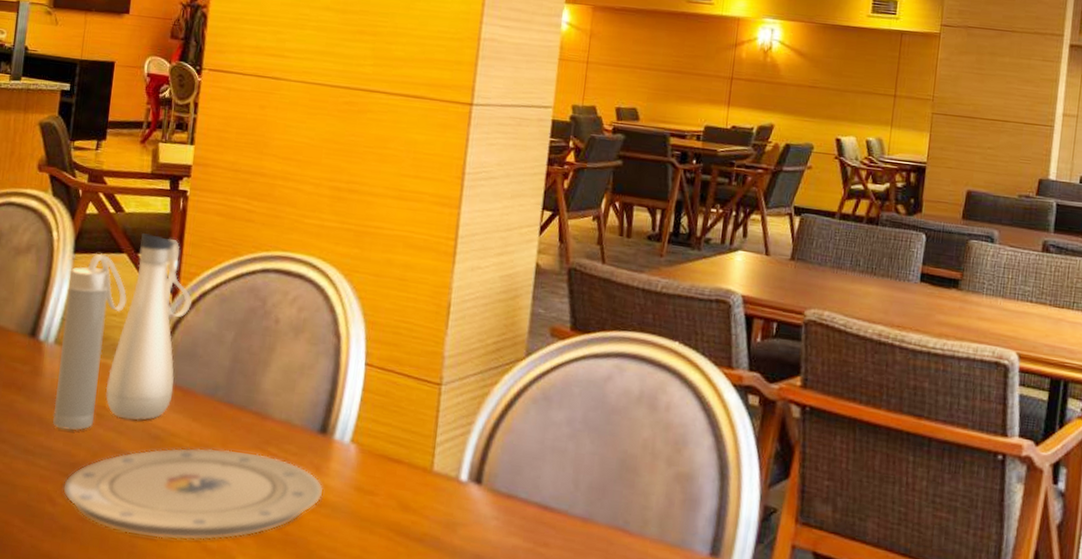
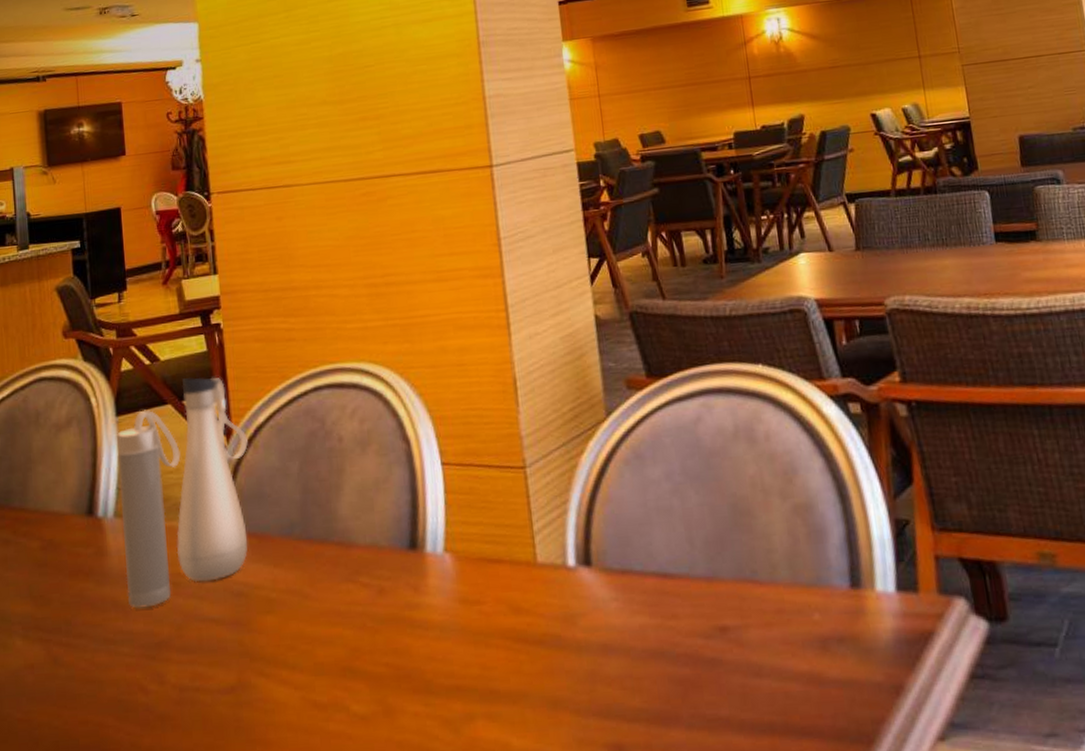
plate: present [63,448,324,540] -> none [152,587,427,707]

